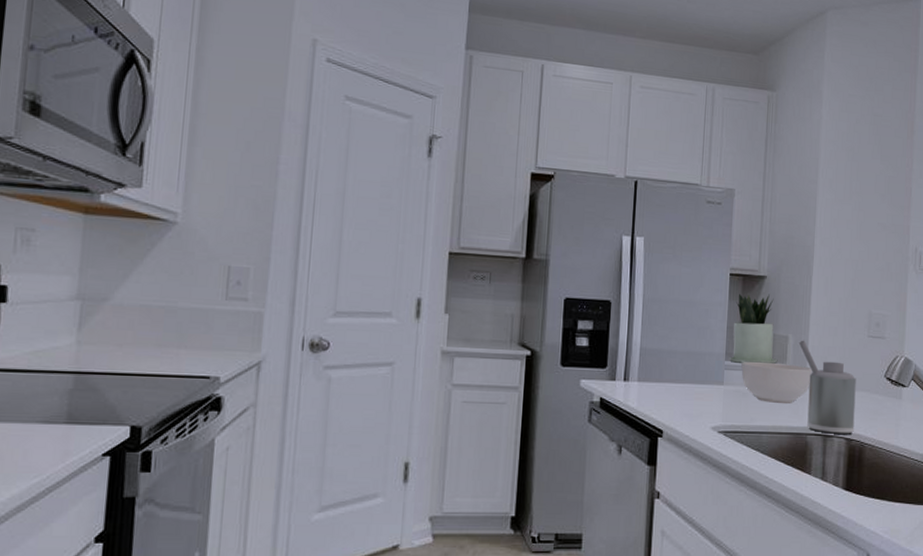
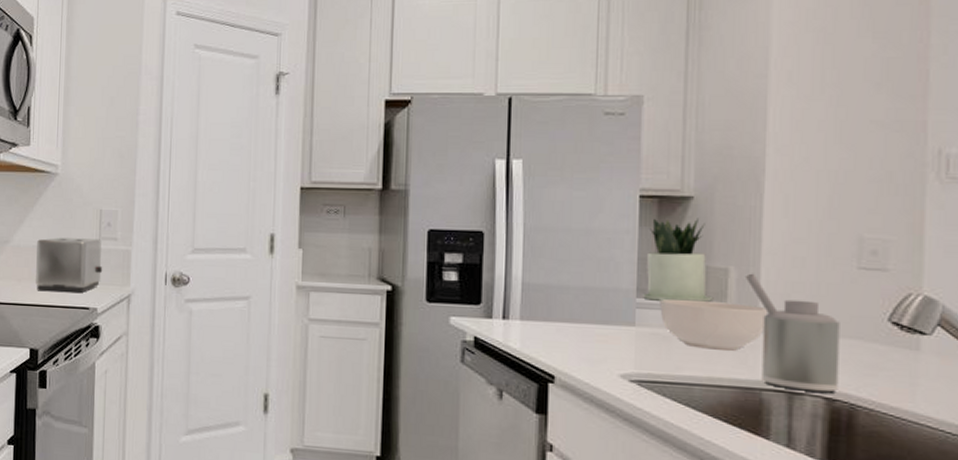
toaster: none [142,296,229,359] -> present [36,237,103,293]

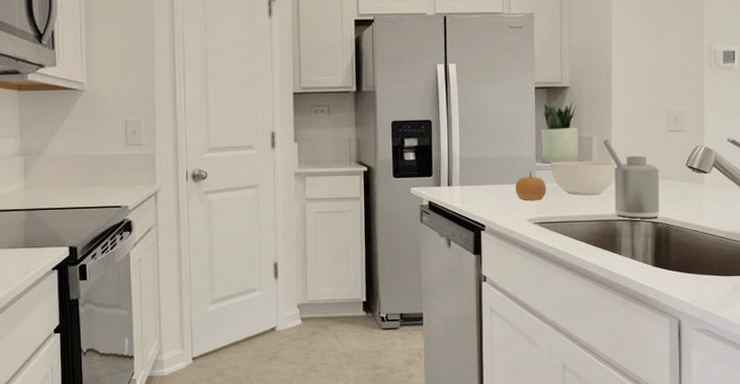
toaster: present [36,237,103,293] -> none [68,146,131,195]
fruit: none [603,308,652,351] -> present [516,171,547,201]

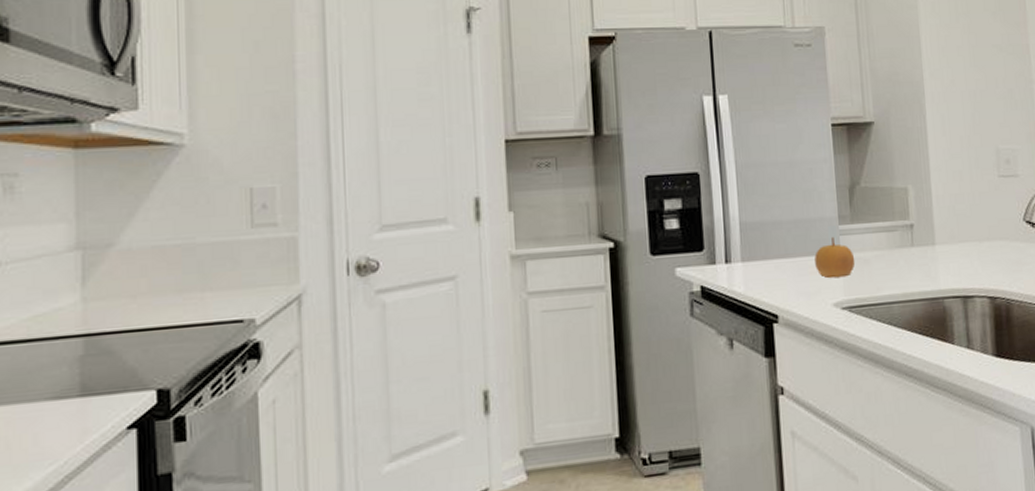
planter: present [539,102,584,164] -> none [843,142,899,226]
bowl: present [550,161,617,196] -> none [857,219,941,267]
soap dispenser: present [602,139,660,219] -> none [920,190,997,294]

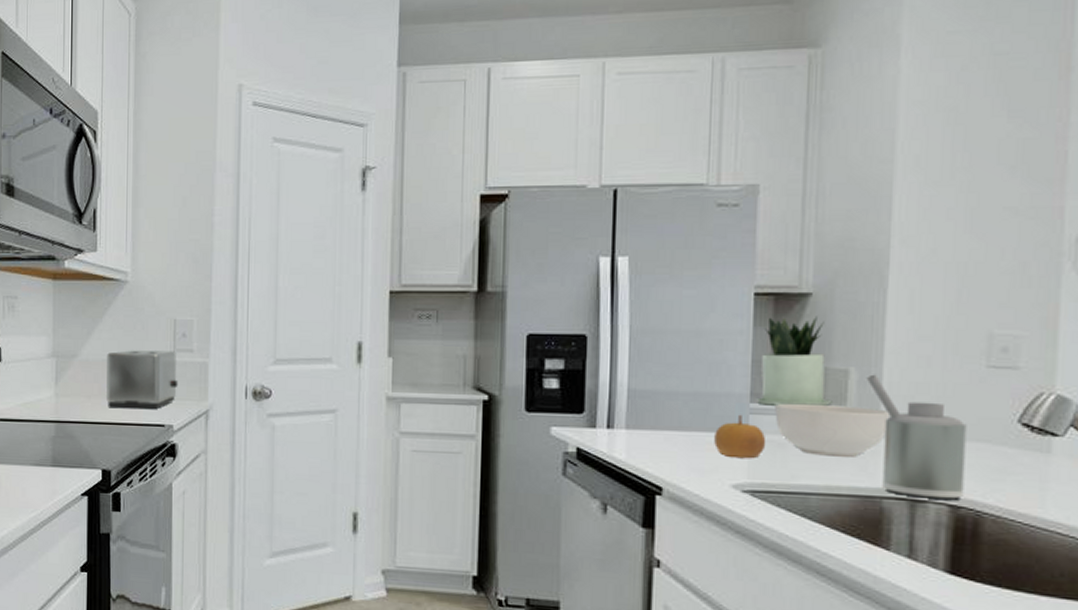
toaster: none [156,227,260,308] -> present [106,350,178,409]
planter: none [843,142,899,226] -> present [755,316,833,407]
bowl: none [857,219,941,267] -> present [773,403,891,459]
soap dispenser: none [920,190,997,294] -> present [866,374,967,500]

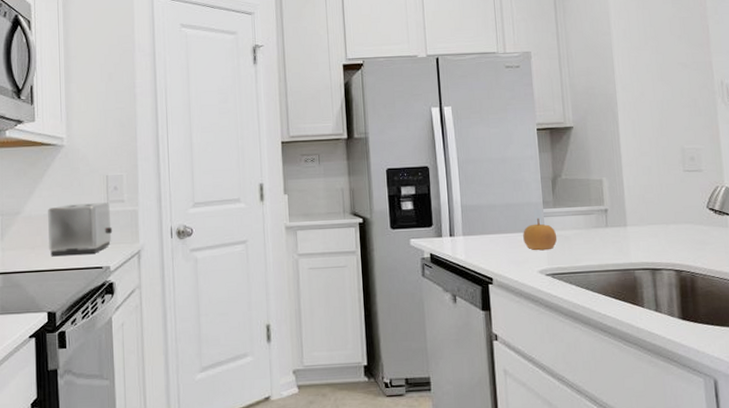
planter: present [755,316,833,407] -> none [546,143,595,210]
bowl: present [773,403,891,459] -> none [558,205,632,244]
soap dispenser: present [866,374,967,500] -> none [613,181,683,267]

